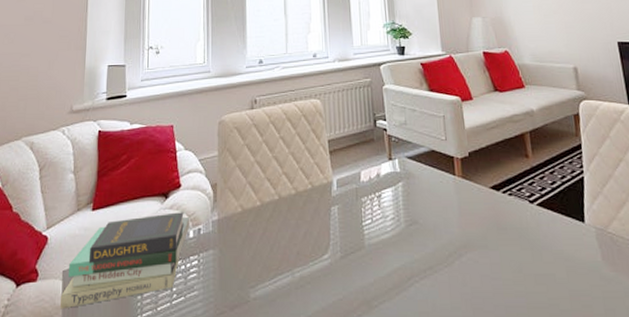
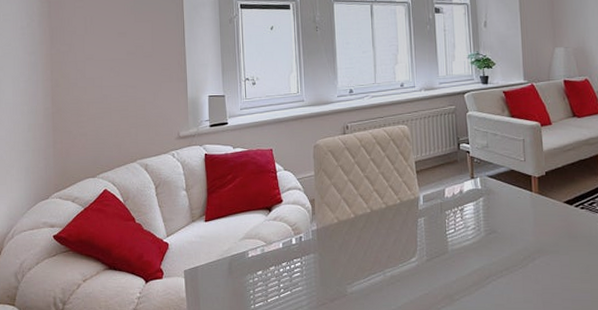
books: present [59,212,190,310] -> none [184,223,292,301]

